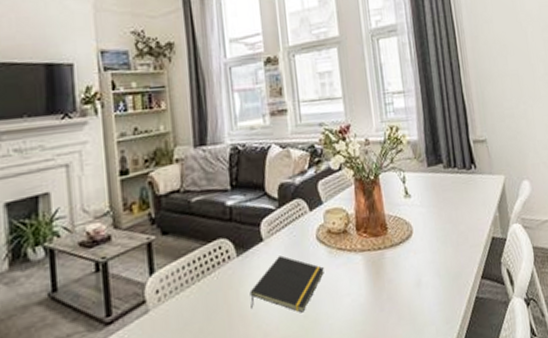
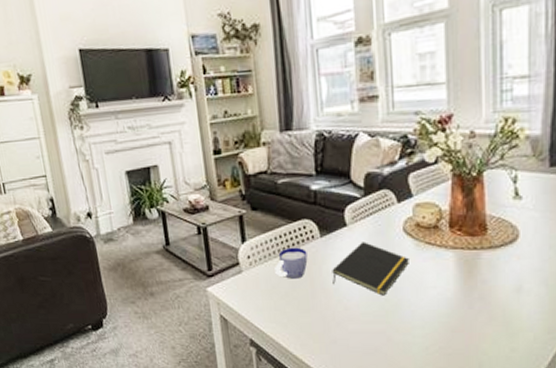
cup: none [187,271,224,311] -> present [275,247,308,279]

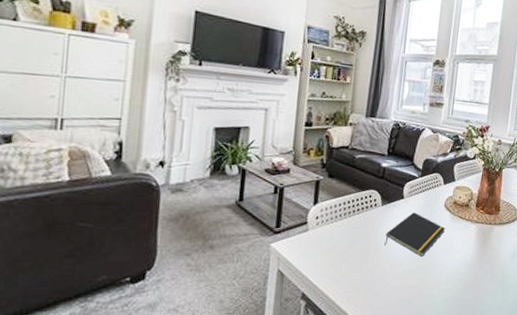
cup: present [275,247,308,279] -> none [338,212,369,239]

